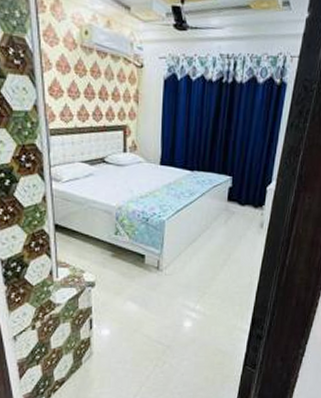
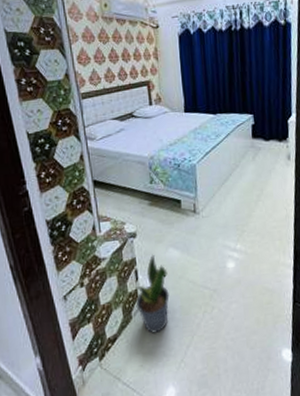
potted plant: none [87,305,123,382] -> present [135,254,170,335]

